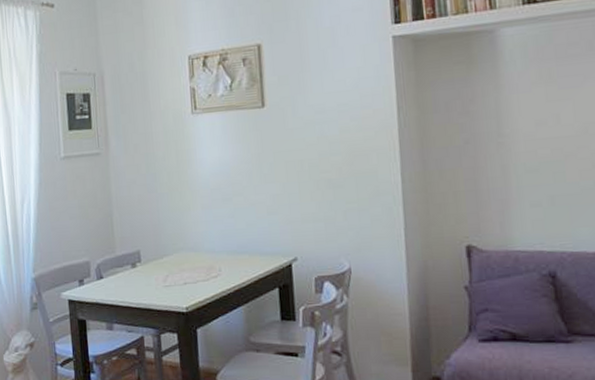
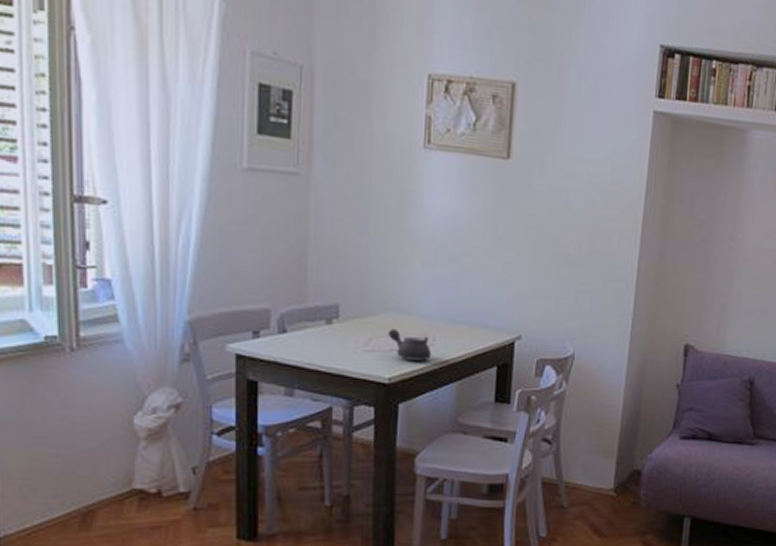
teapot: none [181,265,220,290] -> present [388,328,432,361]

